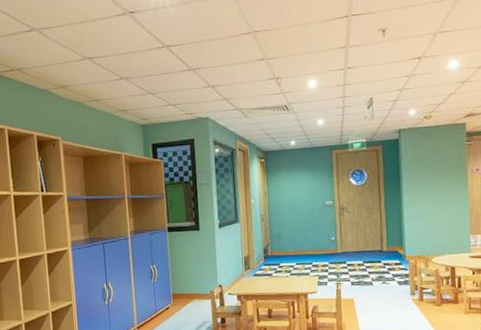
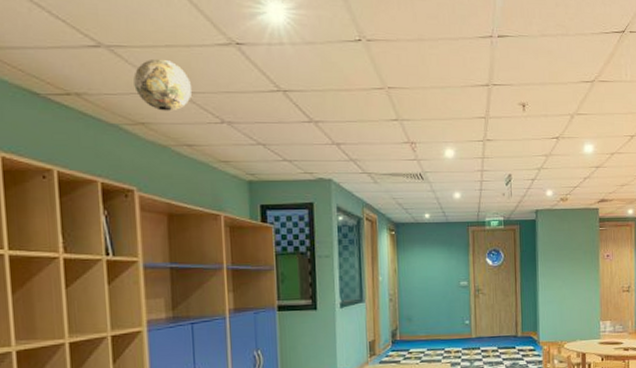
paper lantern: none [56,33,98,75] -> present [133,58,191,111]

